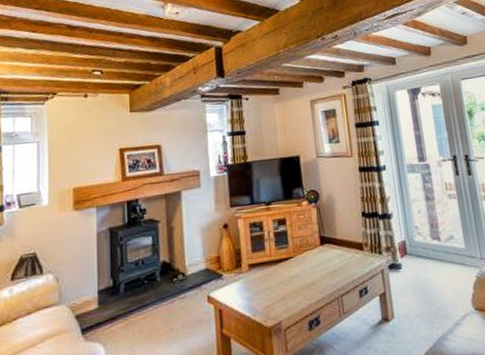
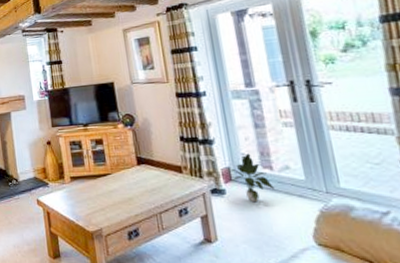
potted plant: none [404,226,441,275] -> present [228,153,274,203]

